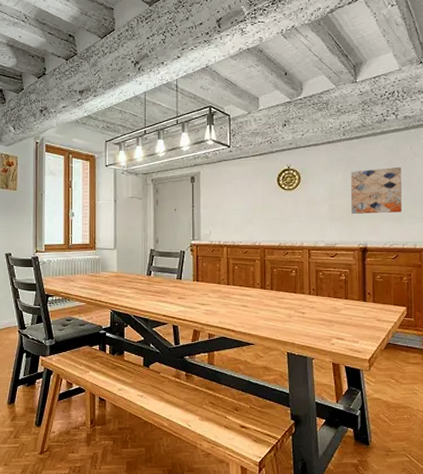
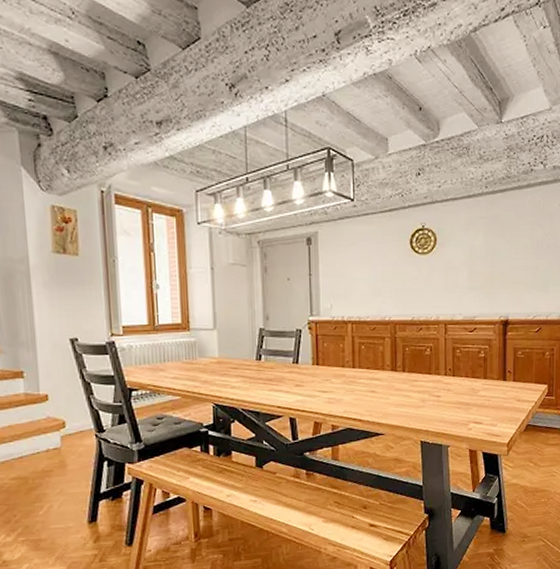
wall art: present [350,166,402,214] -> none [492,226,548,281]

